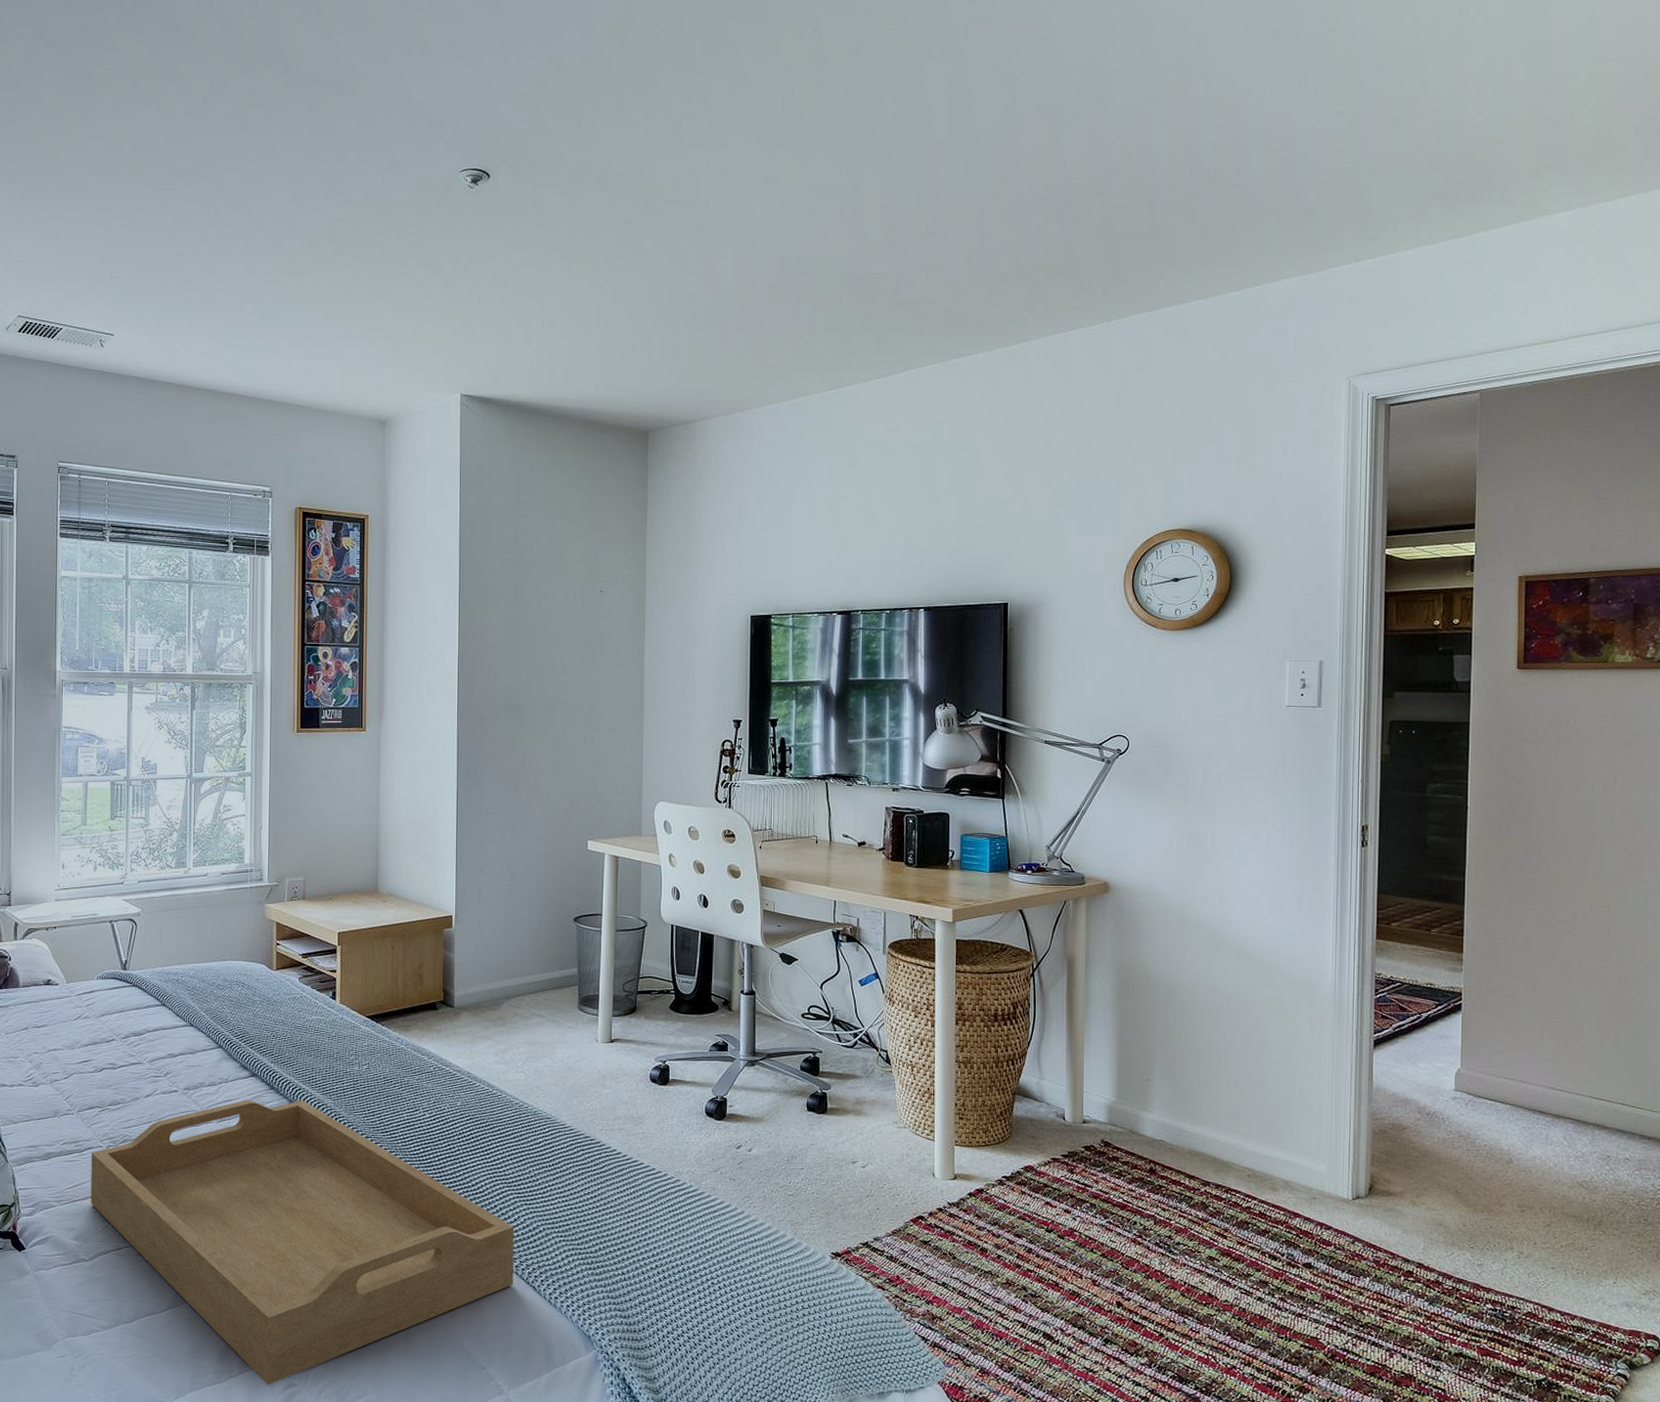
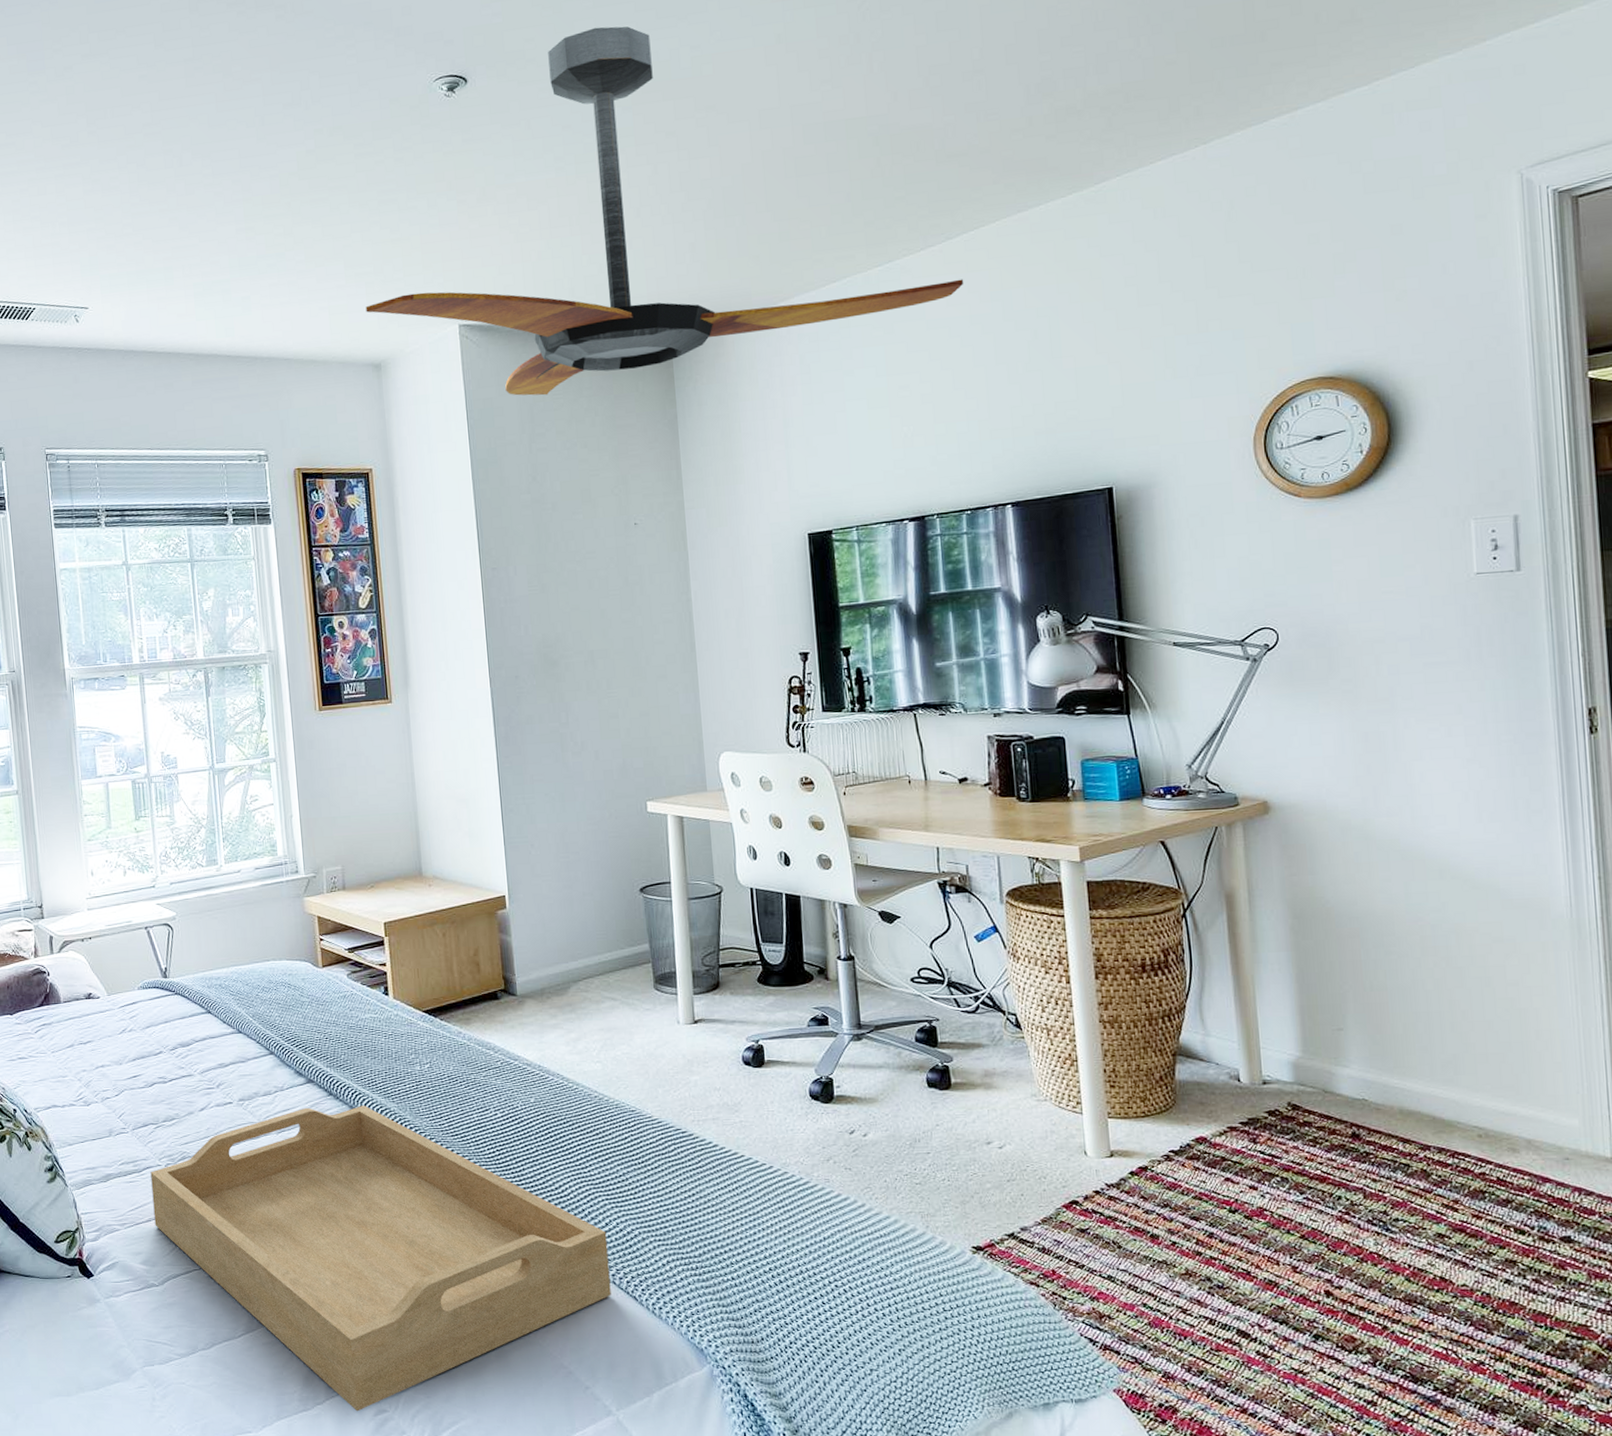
ceiling fan: none [377,146,903,467] -> present [366,26,964,396]

